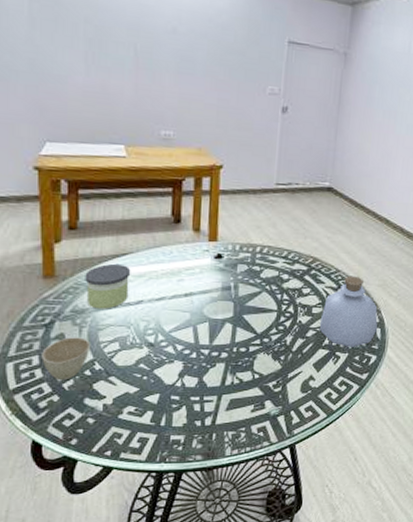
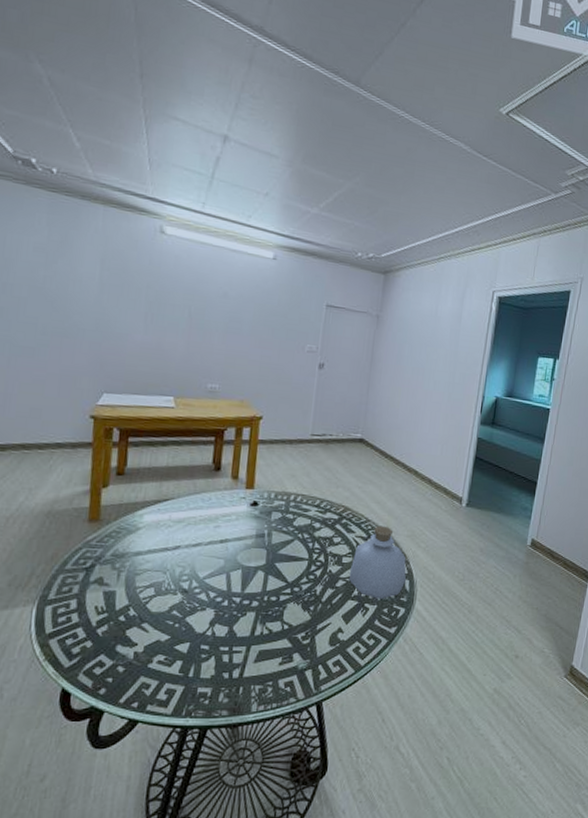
cup: present [41,337,90,381] -> none [79,581,127,626]
candle: present [85,263,131,309] -> none [127,508,171,554]

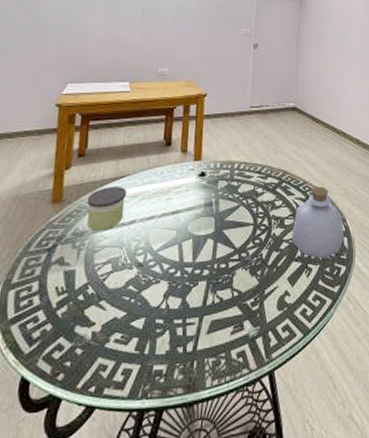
candle: none [127,508,171,554] -> present [87,186,127,231]

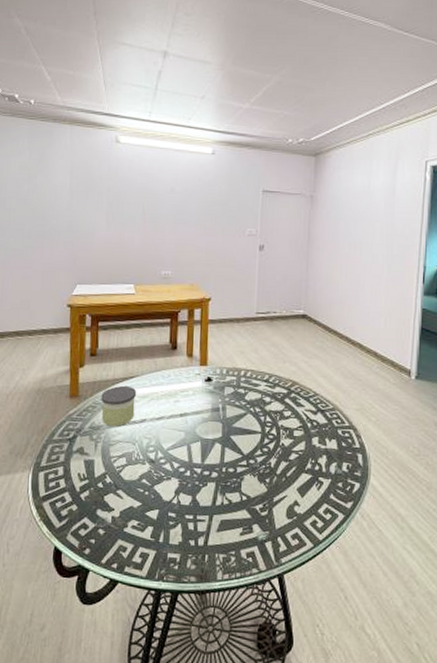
bottle: present [291,186,344,258] -> none [301,399,358,473]

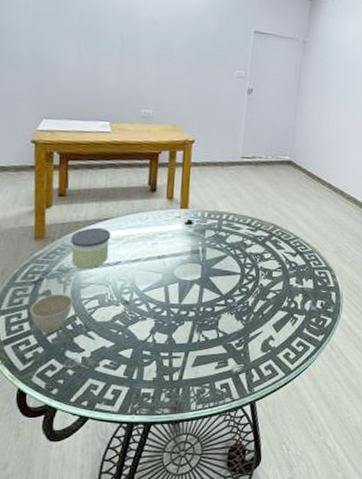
cup: none [65,451,103,491] -> present [30,294,73,334]

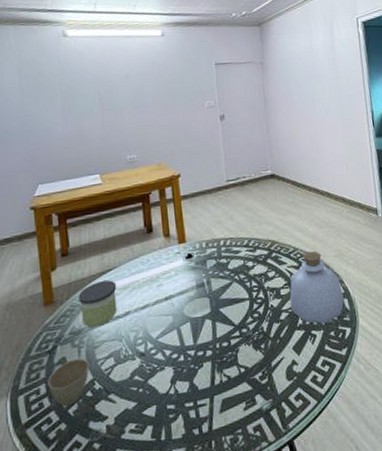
bottle: none [278,242,333,310] -> present [290,251,345,324]

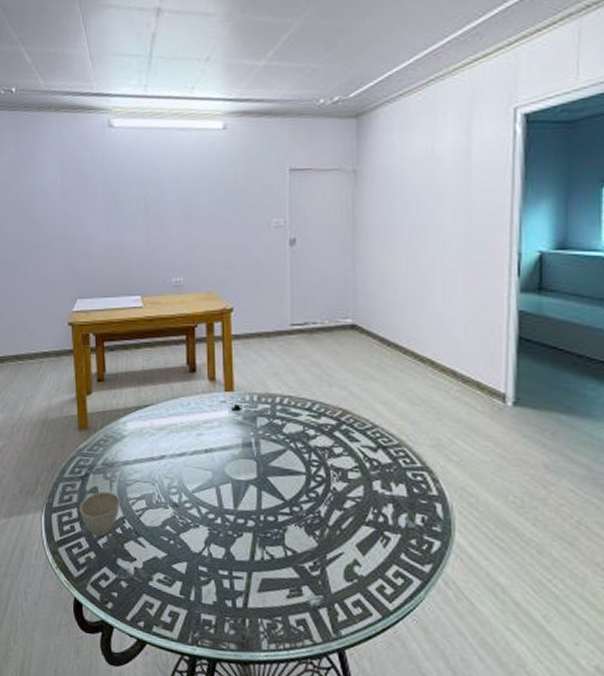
candle: present [78,279,117,328] -> none [113,415,153,464]
bottle: present [290,251,345,324] -> none [359,432,436,527]

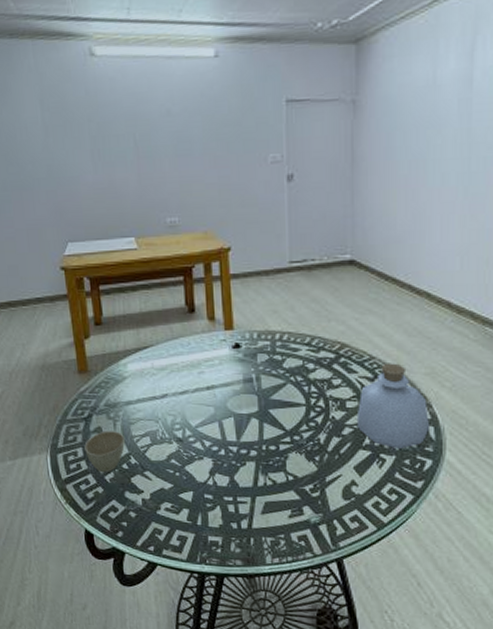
bottle: none [359,432,436,527] -> present [356,363,429,449]

